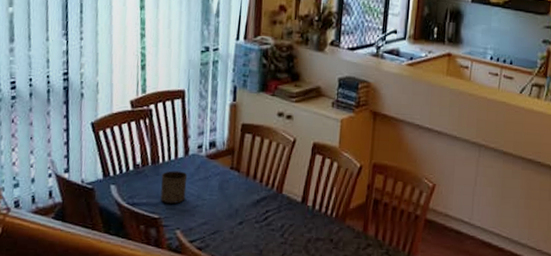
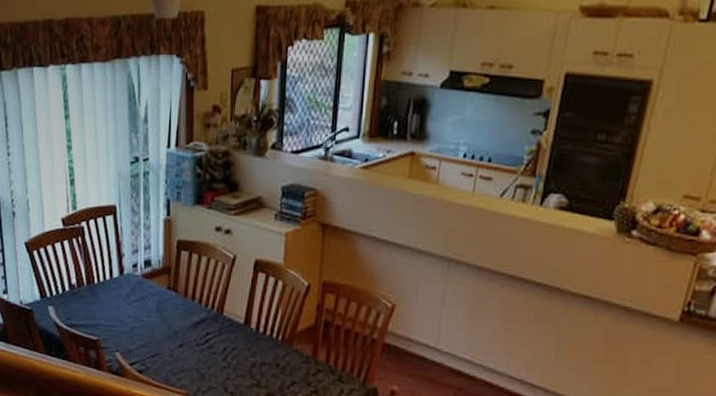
cup: present [160,170,188,205] -> none [97,291,124,326]

